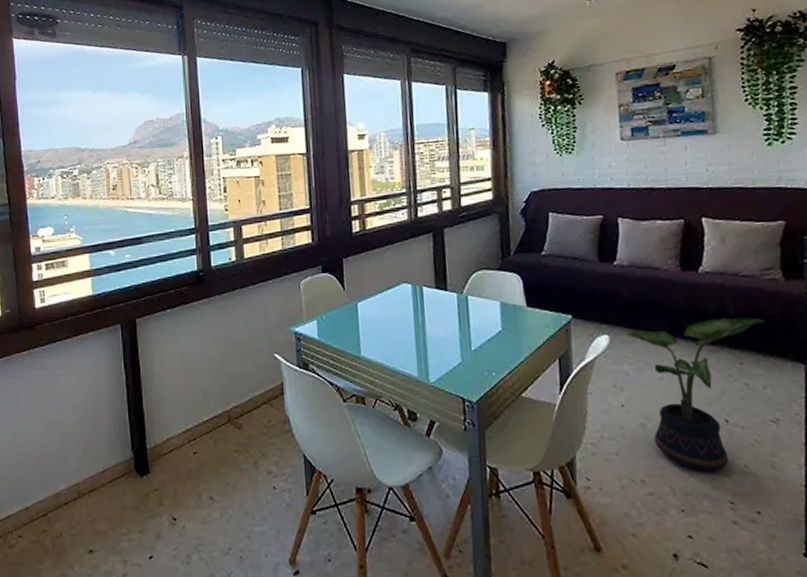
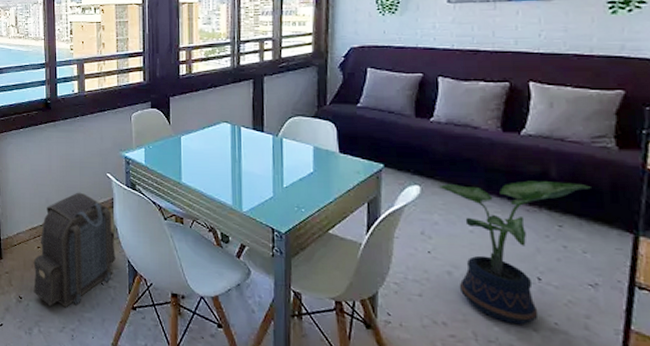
backpack: none [189,379,289,525] -> present [33,192,116,308]

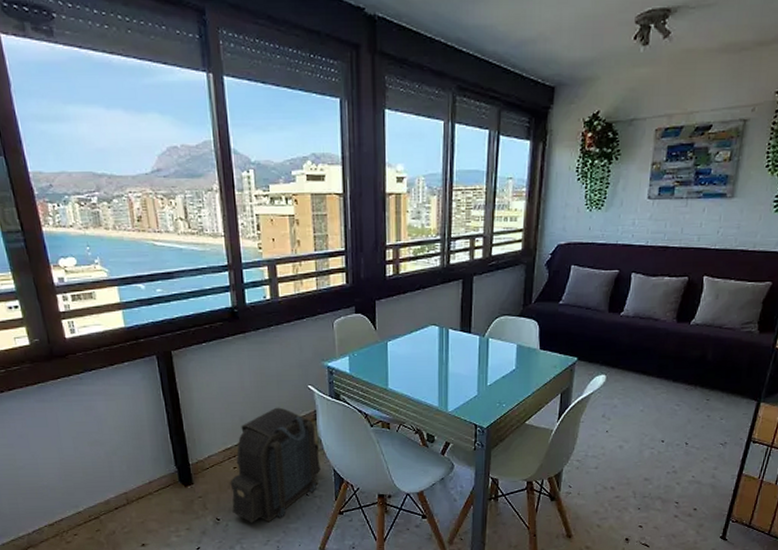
potted plant: present [438,180,591,325] -> none [620,363,735,482]

